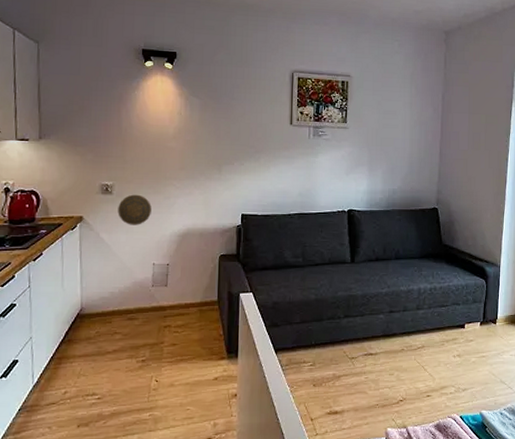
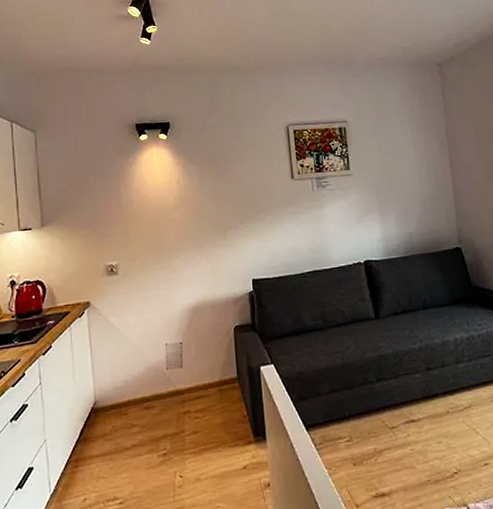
decorative plate: present [117,194,151,225] -> none [124,271,159,305]

